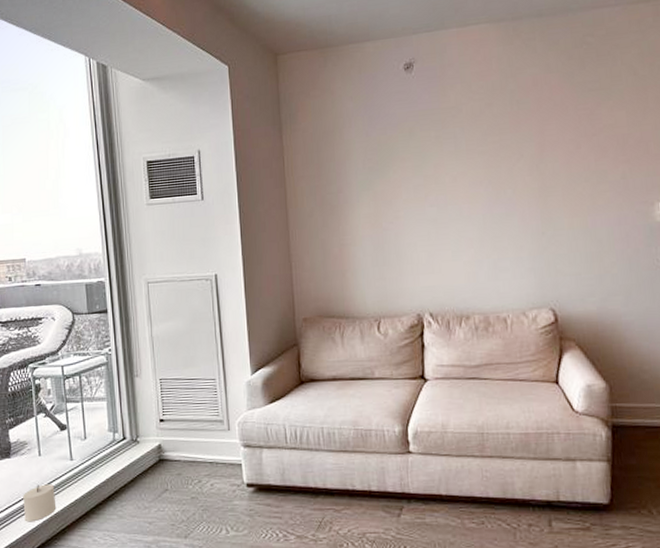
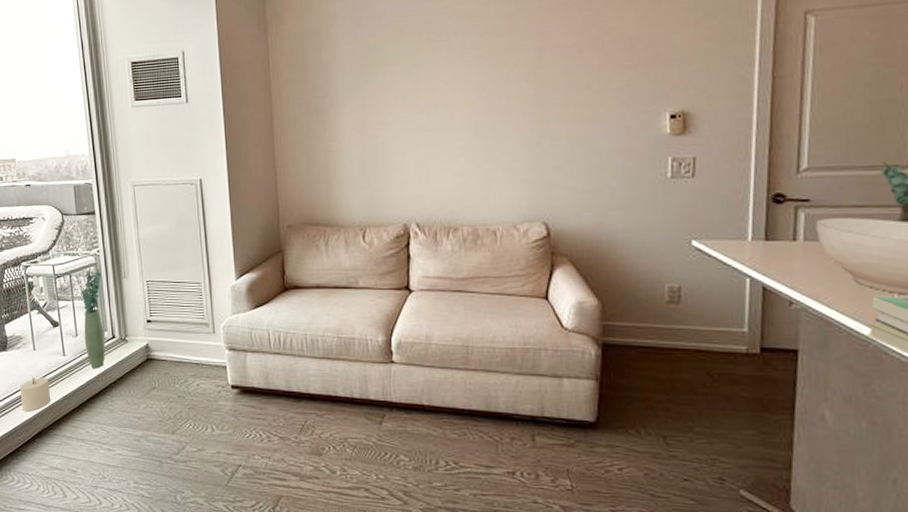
vase: none [91,367,116,473] -> present [81,268,106,369]

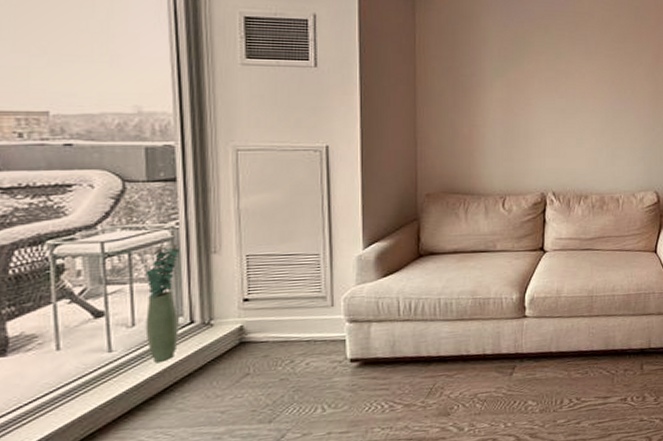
candle: present [20,377,51,412] -> none [25,382,82,432]

